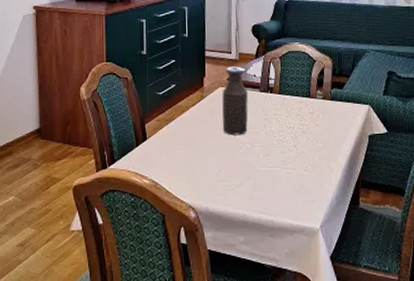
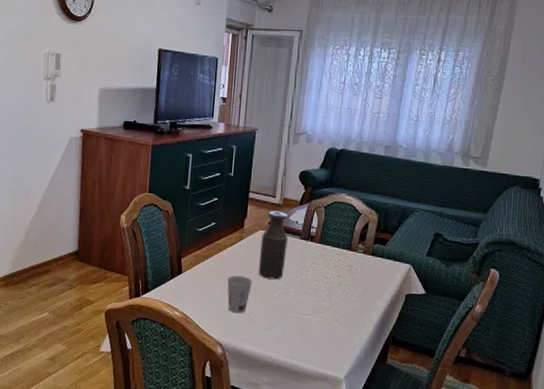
cup: none [193,135,218,174] -> present [227,275,252,314]

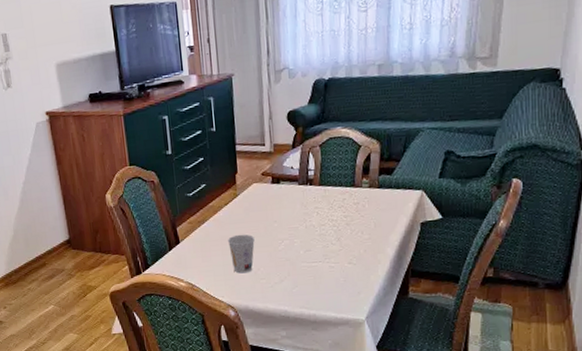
bottle: present [258,210,288,280] -> none [256,159,286,233]

